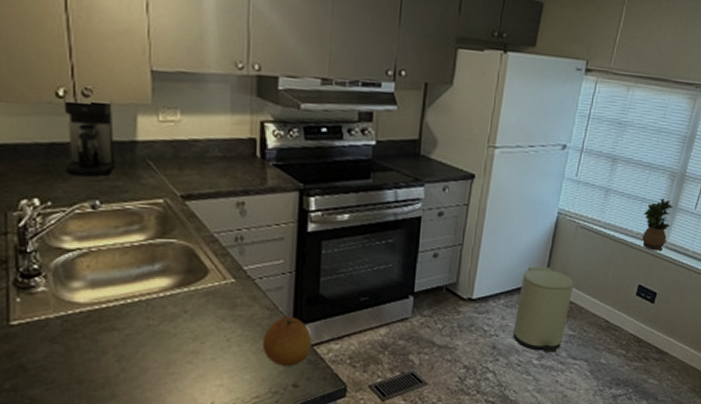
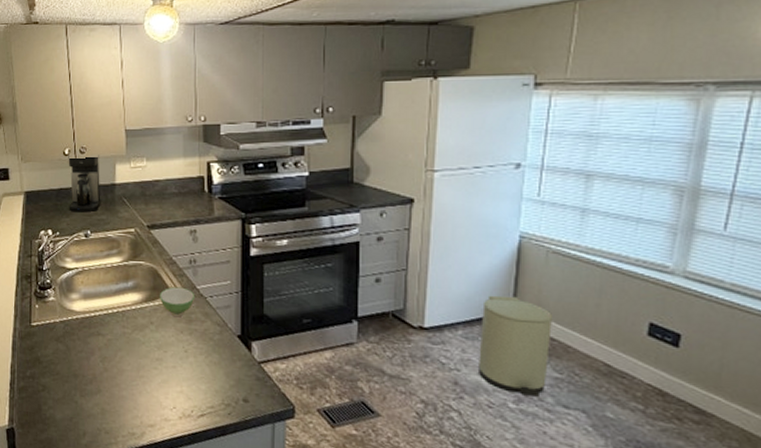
bowl: none [195,268,242,303] -> present [159,287,195,317]
fruit: present [262,316,312,366] -> none [214,333,259,381]
potted plant: present [642,198,673,251] -> none [642,218,688,282]

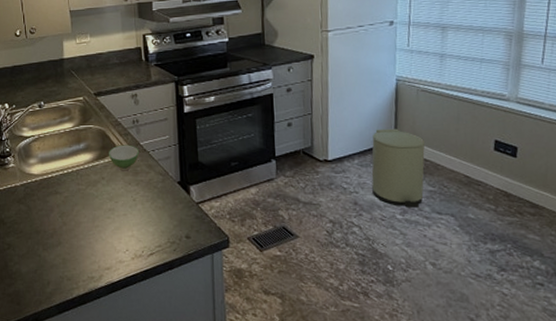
coffee maker: present [68,155,101,212] -> none [19,34,52,86]

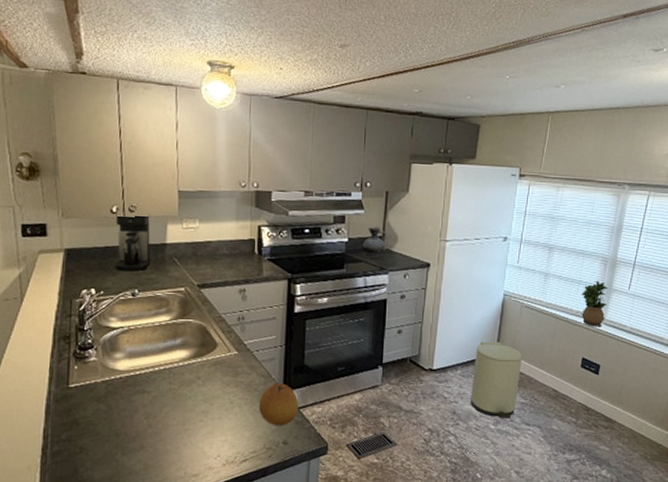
coffee maker: none [19,34,52,86] -> present [115,214,151,271]
bowl: present [108,144,140,171] -> none [207,343,243,371]
fruit: none [159,180,197,220] -> present [258,383,299,425]
ceramic jug: none [242,24,268,56] -> present [362,226,387,259]
potted plant: none [485,57,518,107] -> present [581,281,608,327]

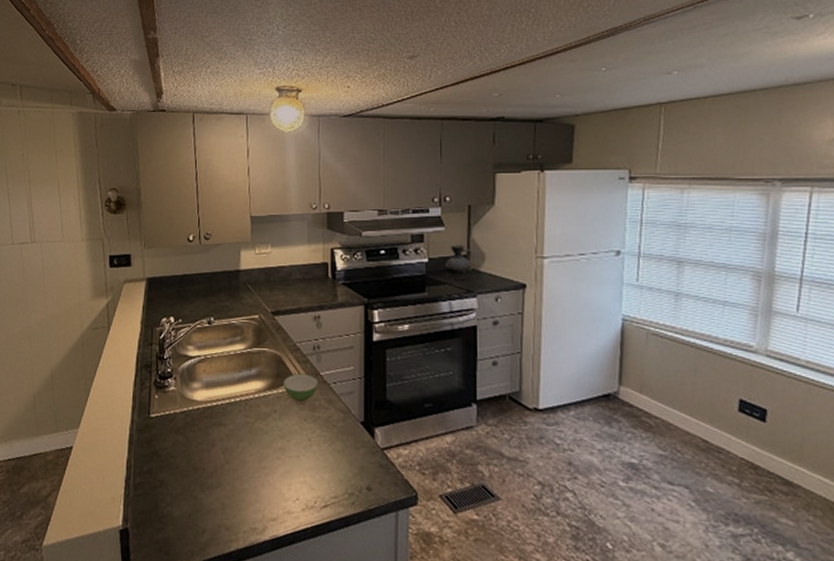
coffee maker: present [115,214,151,271] -> none [192,241,225,299]
bowl: none [207,343,243,371] -> present [282,373,319,405]
fruit: present [258,383,299,425] -> none [338,419,382,468]
pedal bin: present [471,341,522,418] -> none [590,376,655,474]
potted plant: present [581,281,608,327] -> none [728,301,768,360]

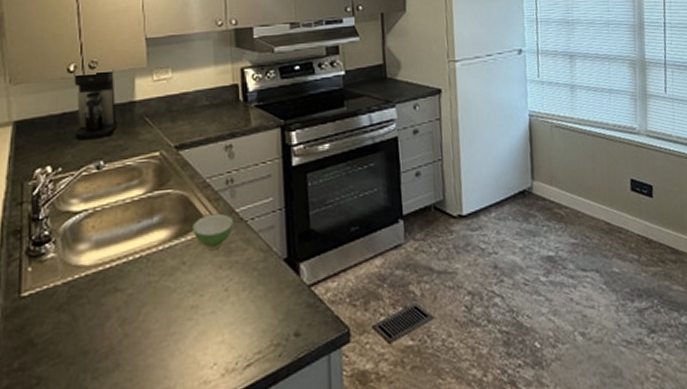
coffee maker: none [192,241,225,299] -> present [74,69,117,141]
ceramic jug: present [444,244,473,281] -> none [361,53,390,92]

